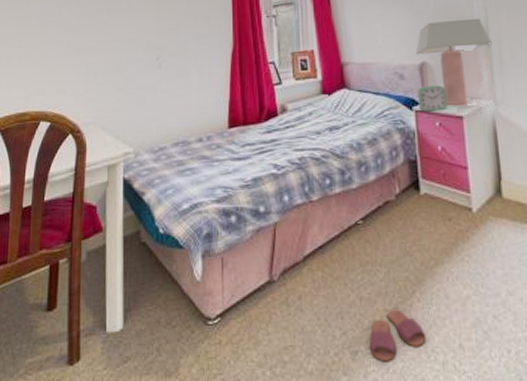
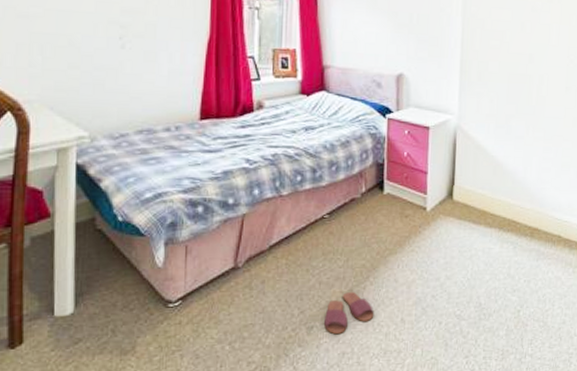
table lamp: present [415,18,492,105] -> none [394,36,463,116]
alarm clock: present [418,85,447,112] -> none [392,96,418,121]

